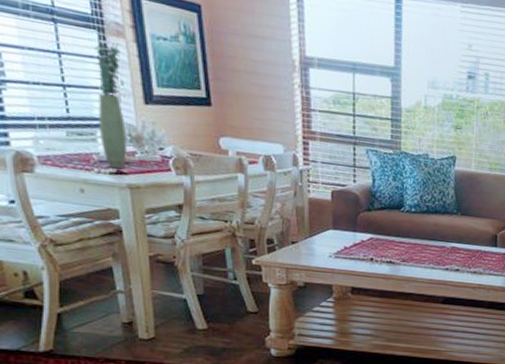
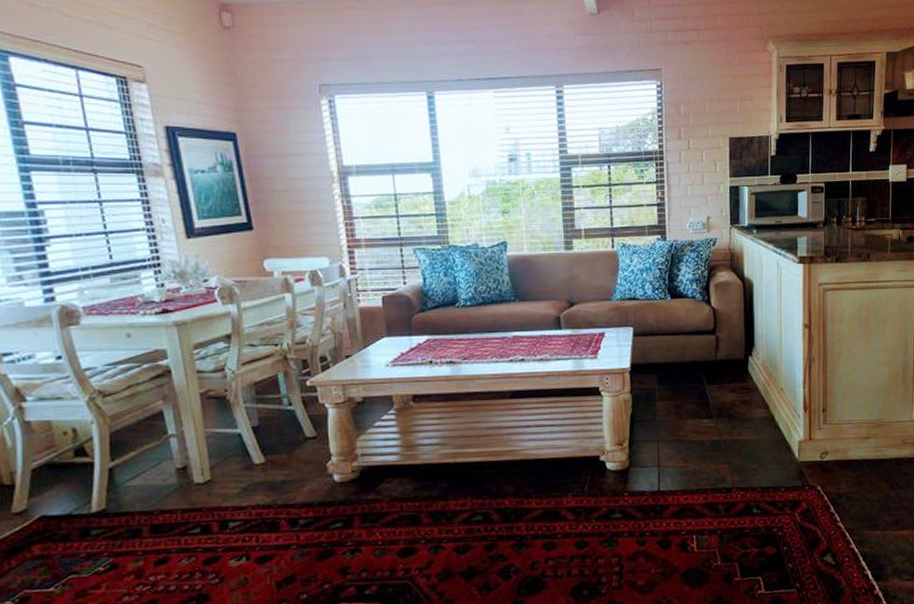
vase: present [94,38,127,170] -> none [134,181,172,308]

